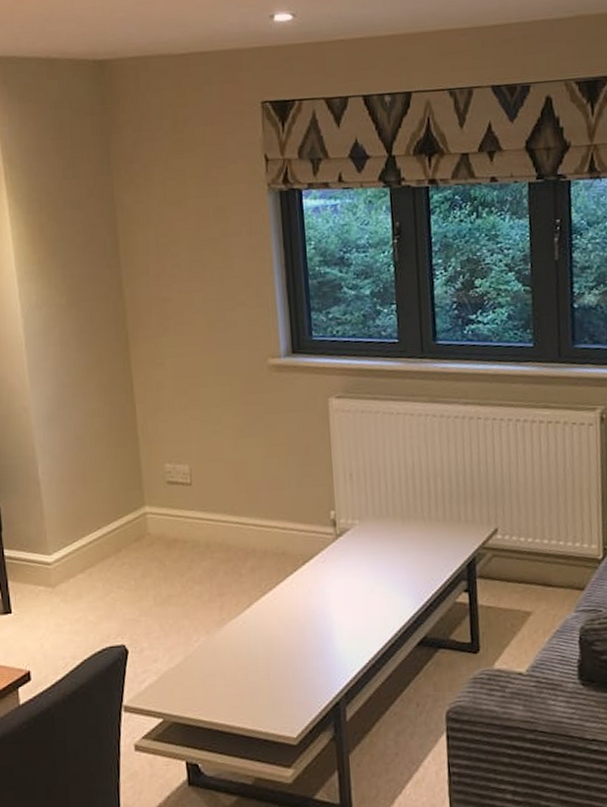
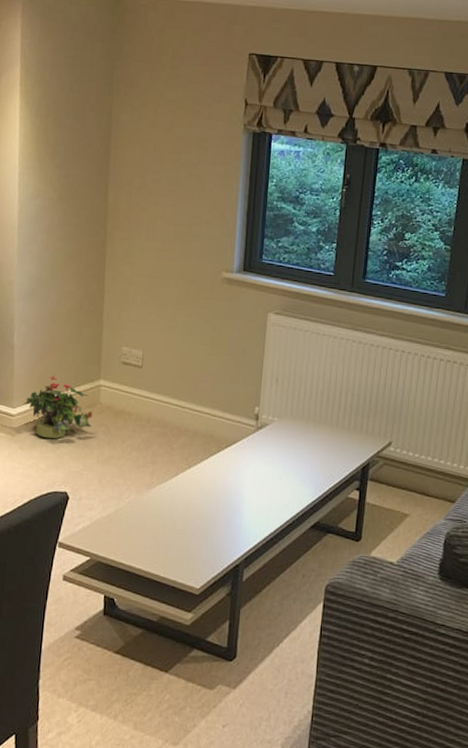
potted plant: none [60,508,143,585] -> present [24,375,93,439]

